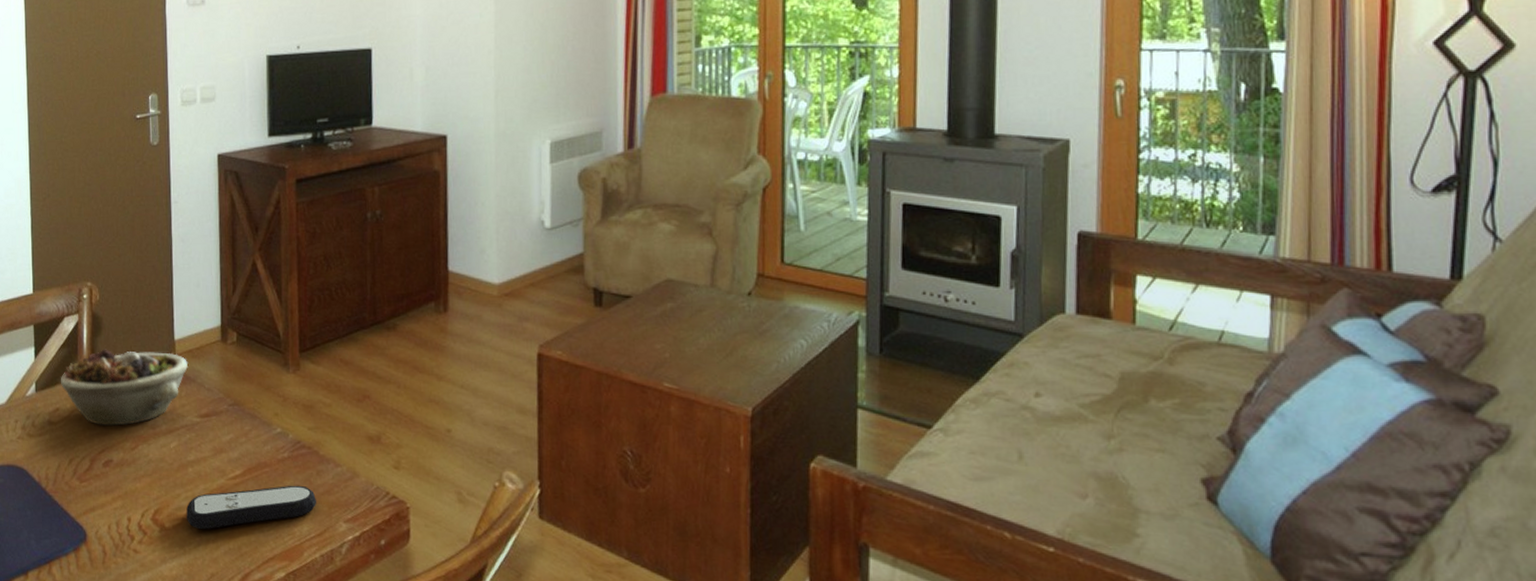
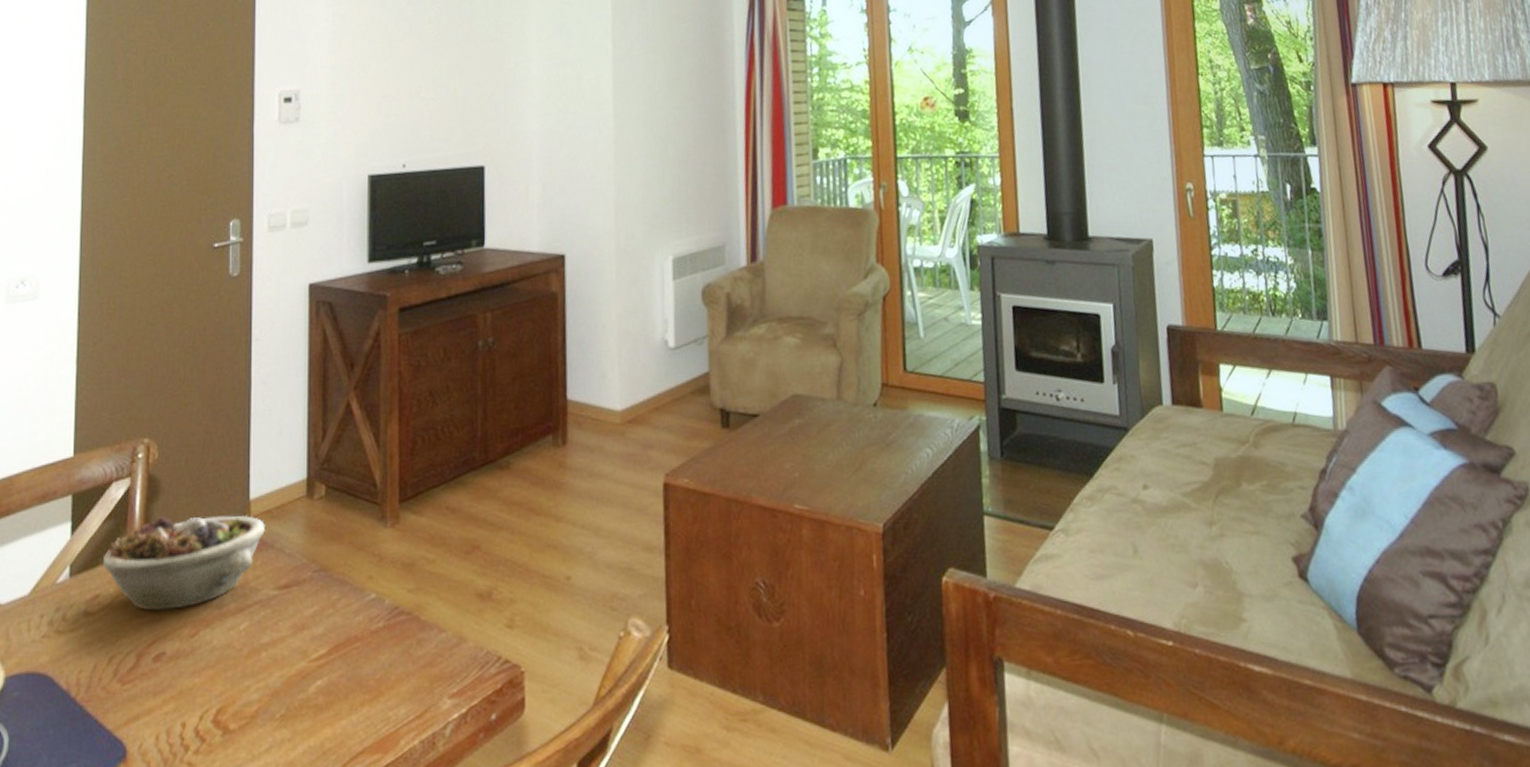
remote control: present [186,485,317,529] -> none [257,659,417,727]

